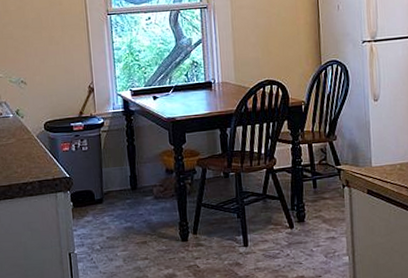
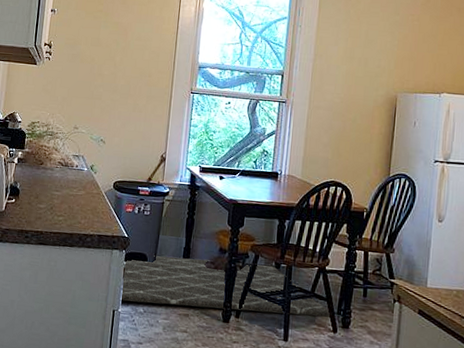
rug: none [72,176,285,242] -> present [119,255,331,317]

